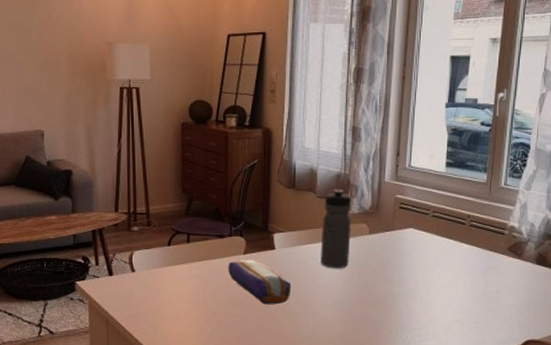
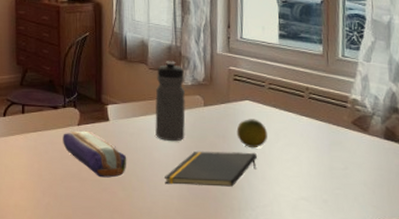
notepad: none [327,278,416,311] -> present [165,152,257,187]
fruit: none [399,246,428,274] -> present [236,119,267,148]

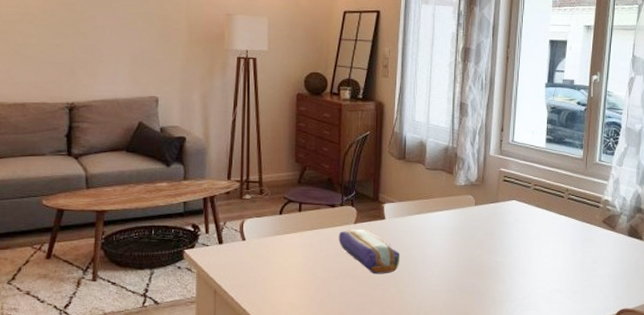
water bottle: present [155,61,186,142] -> none [429,161,458,239]
notepad: present [165,152,257,187] -> none [435,249,519,281]
fruit: present [236,119,267,148] -> none [503,217,530,245]

